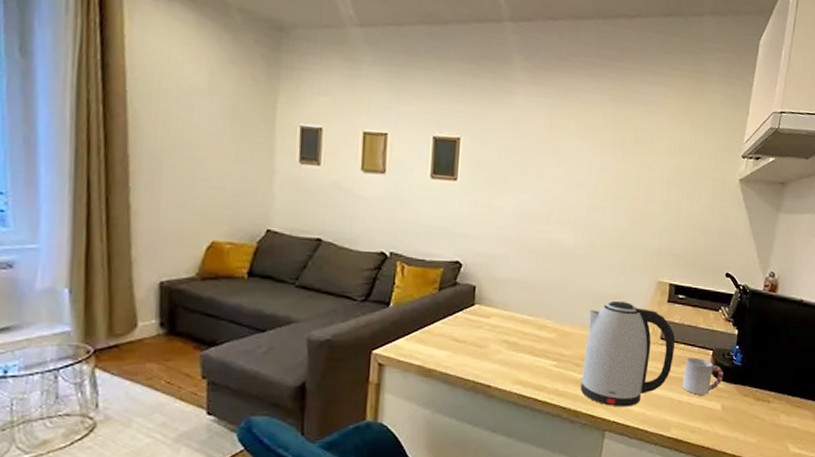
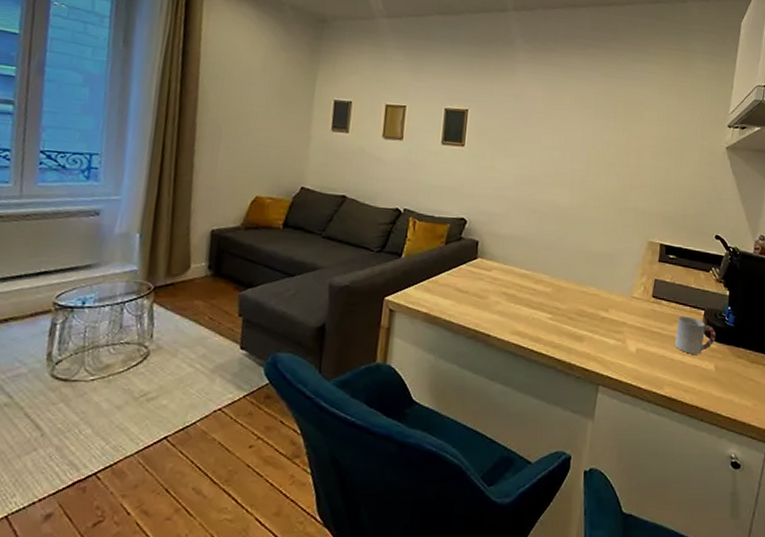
kettle: present [580,300,676,407] -> none [574,258,667,363]

